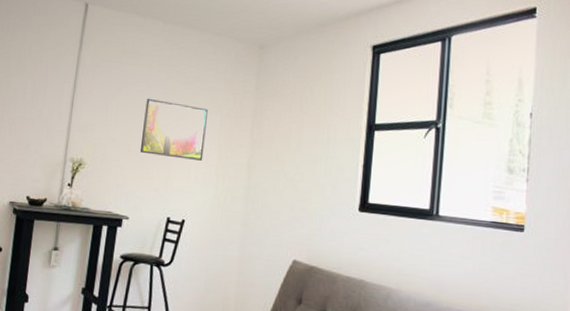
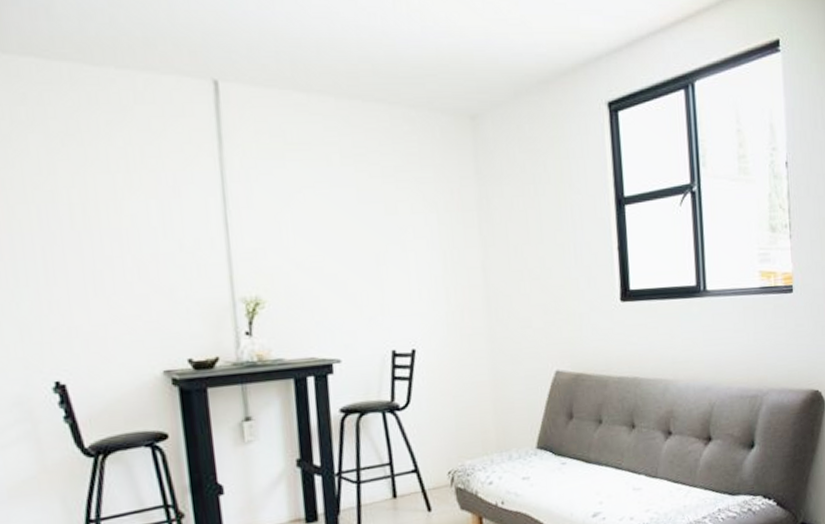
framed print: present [139,98,208,161] -> none [332,202,424,276]

